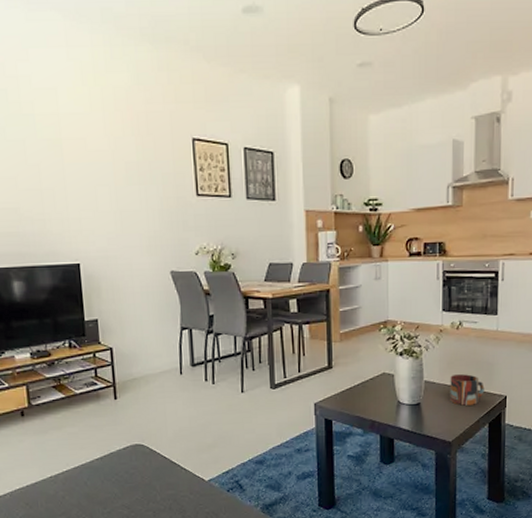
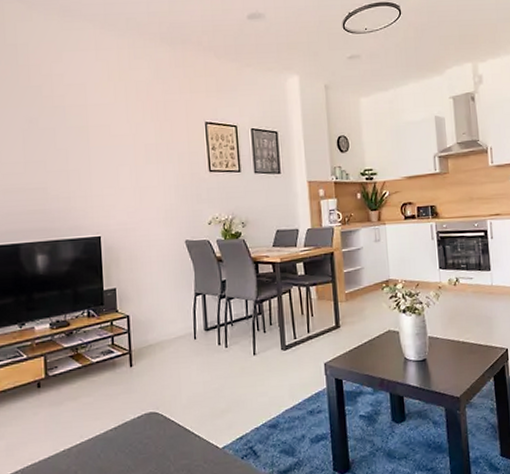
mug: present [450,374,485,406] -> none [452,328,486,360]

